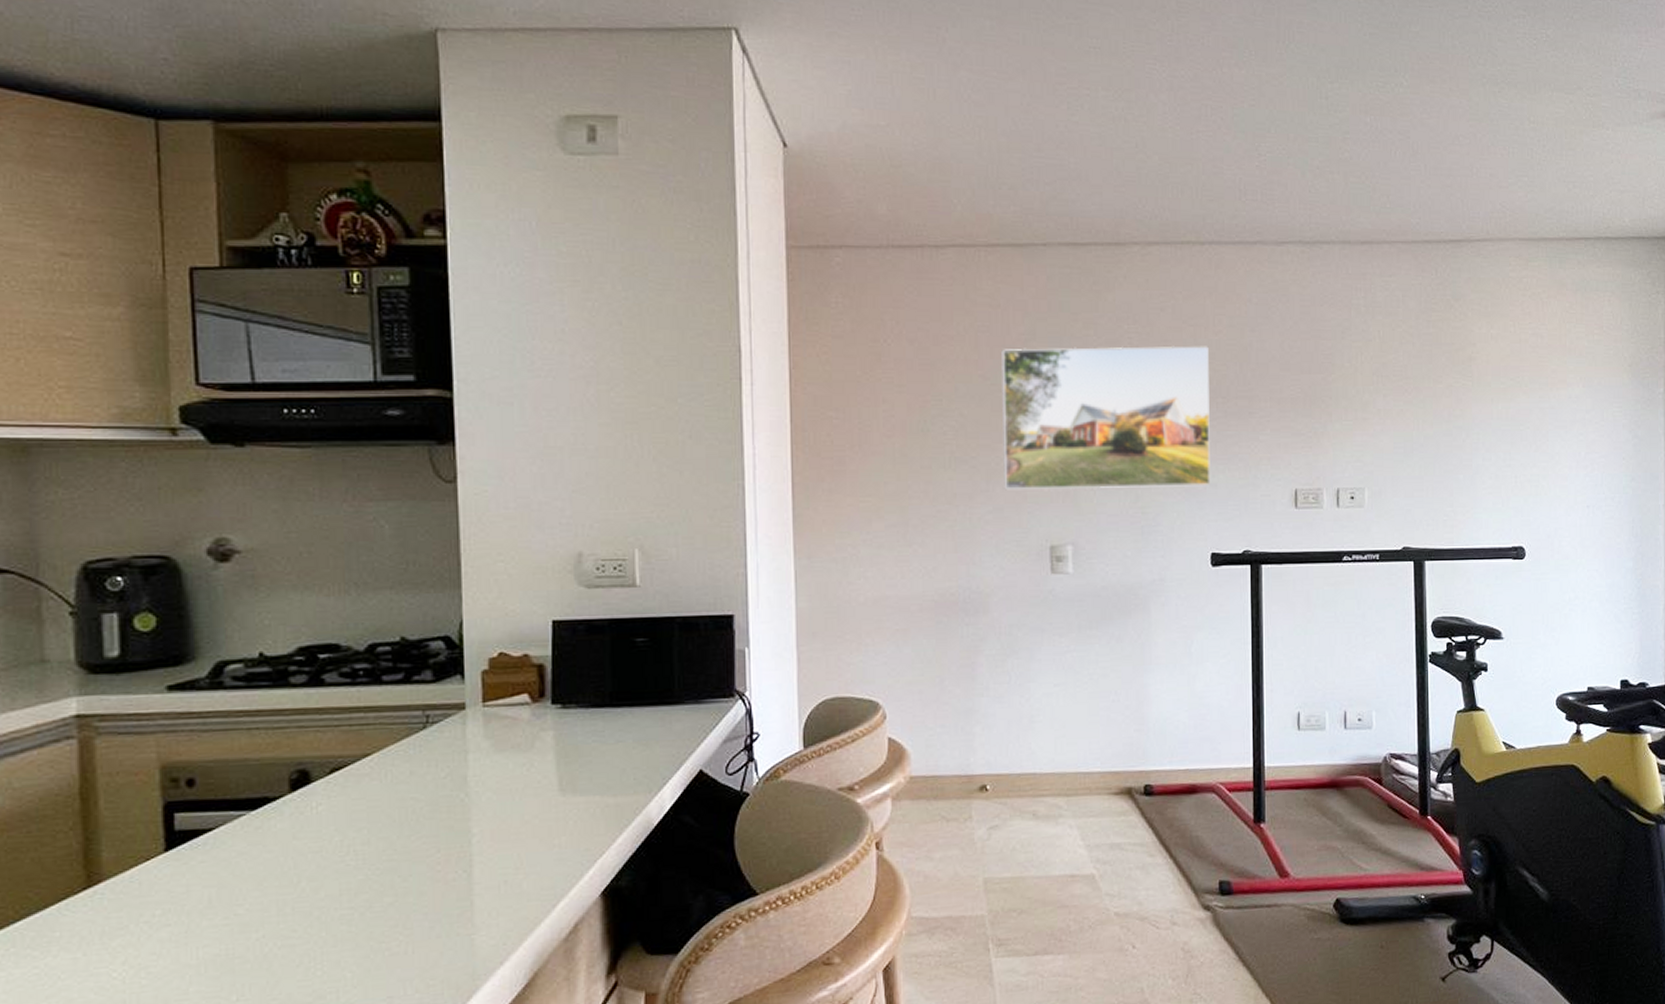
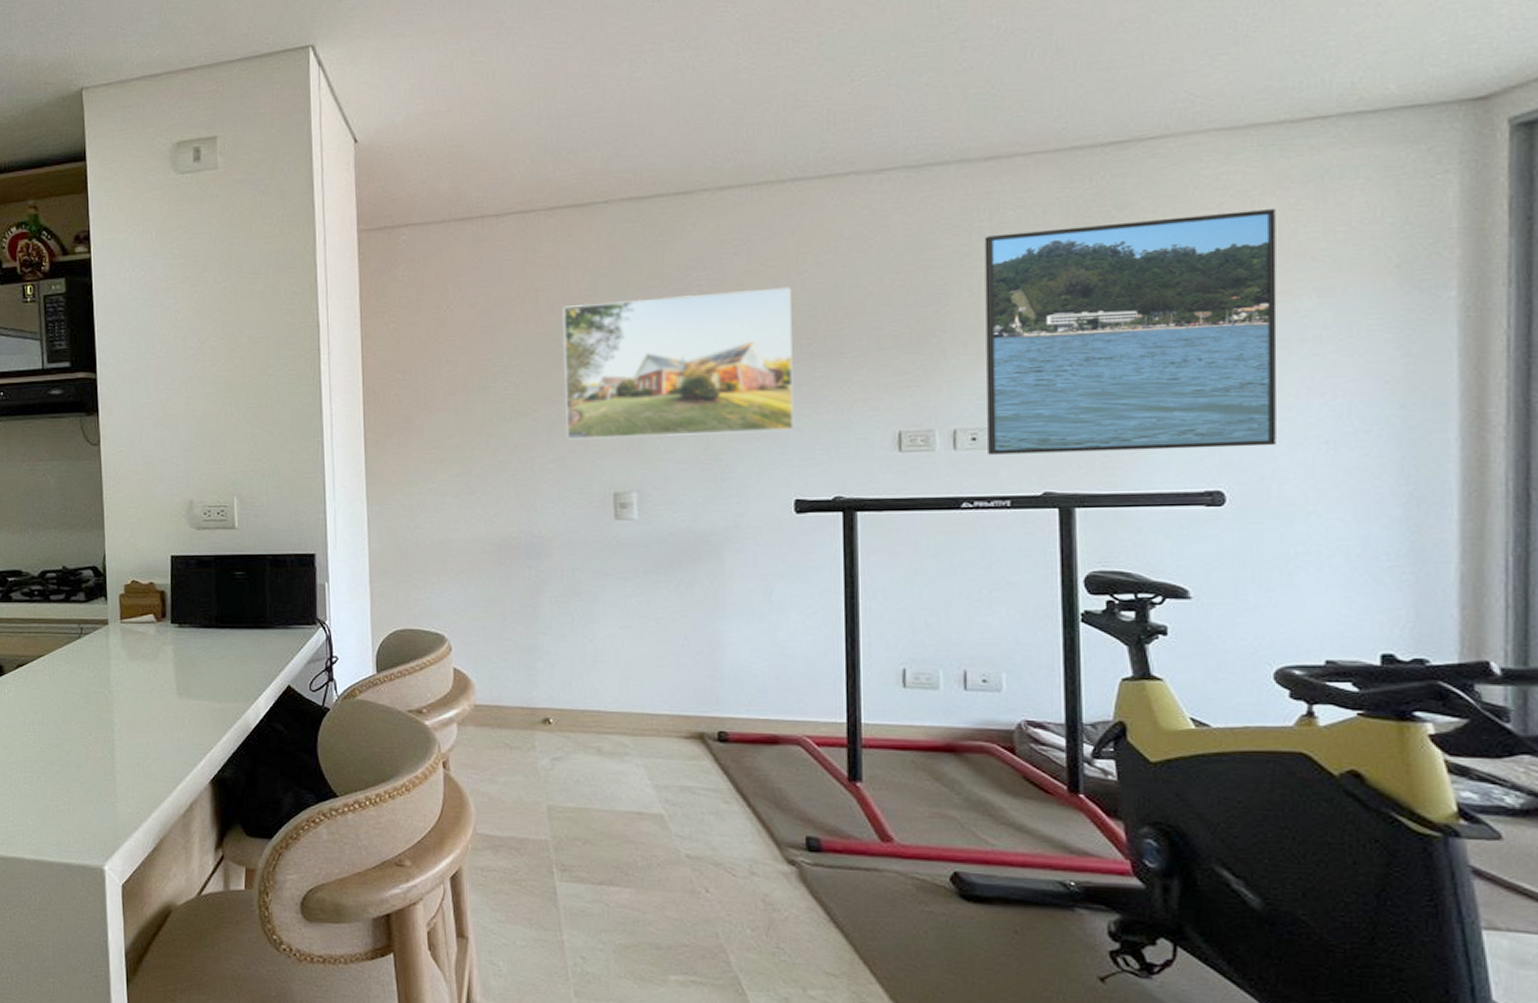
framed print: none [1360,310,1558,512] -> present [984,209,1277,455]

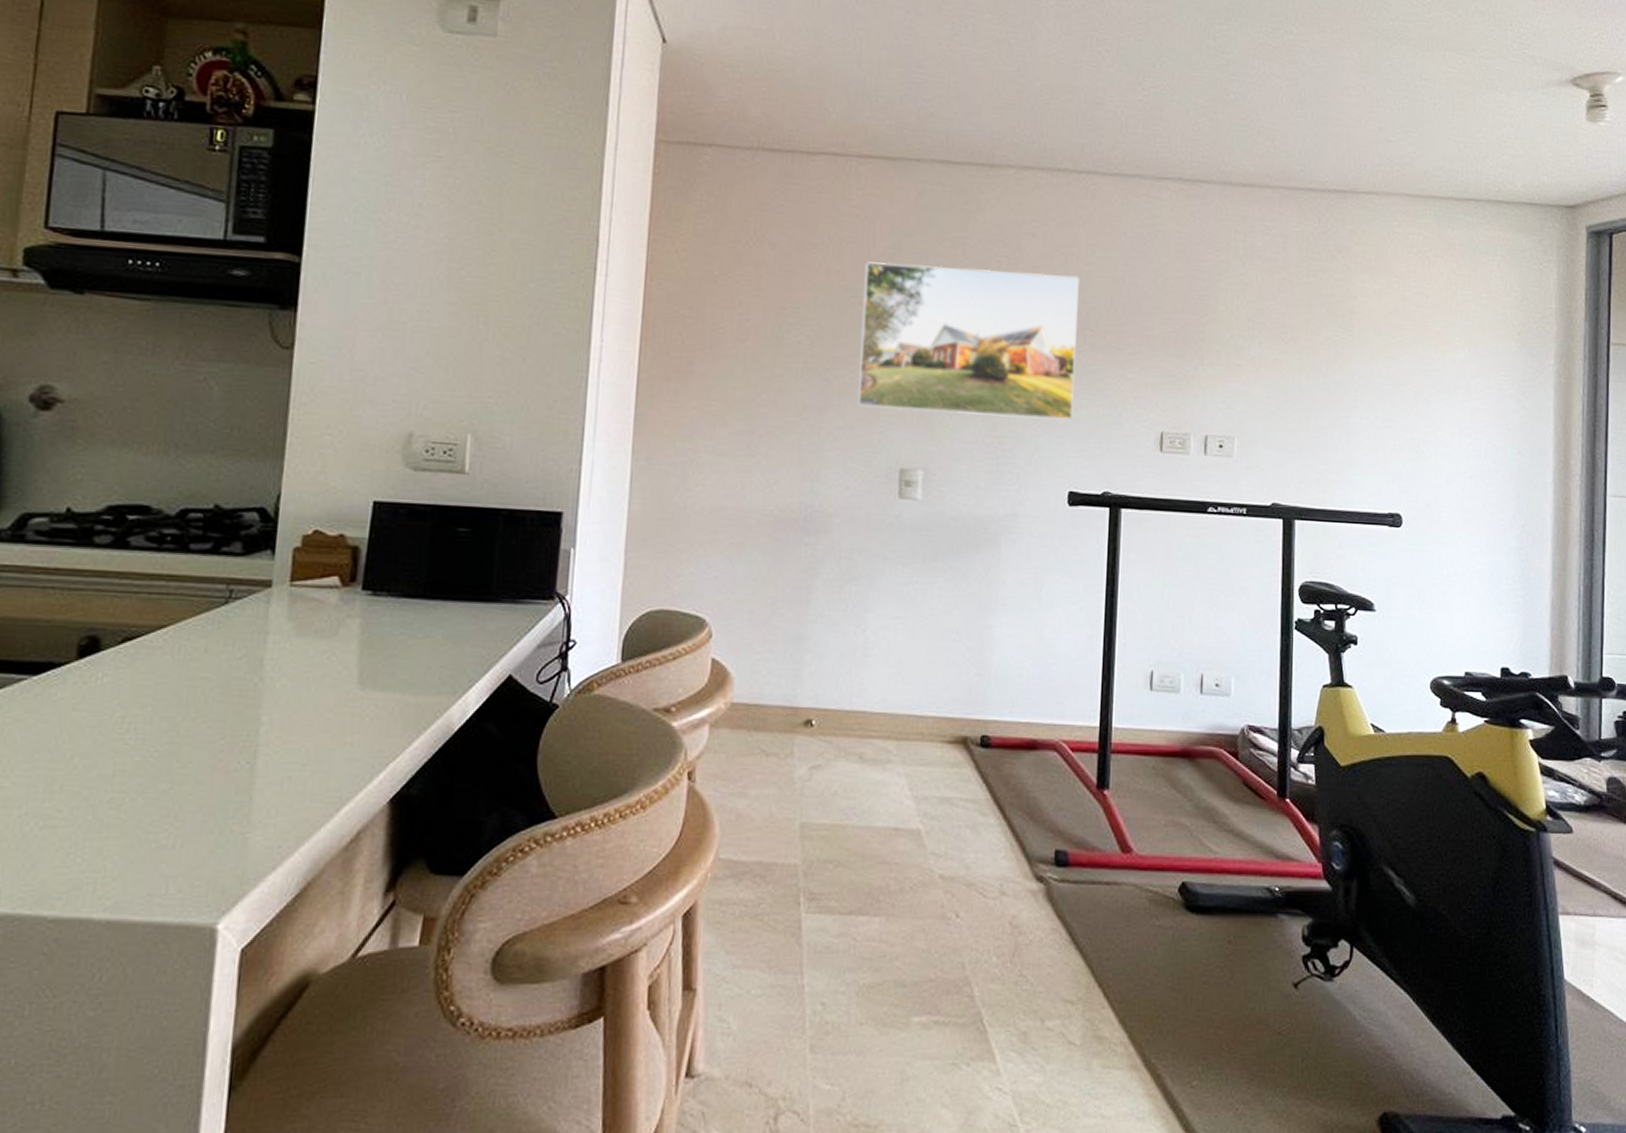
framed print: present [984,209,1277,455] -> none [1231,256,1444,477]

